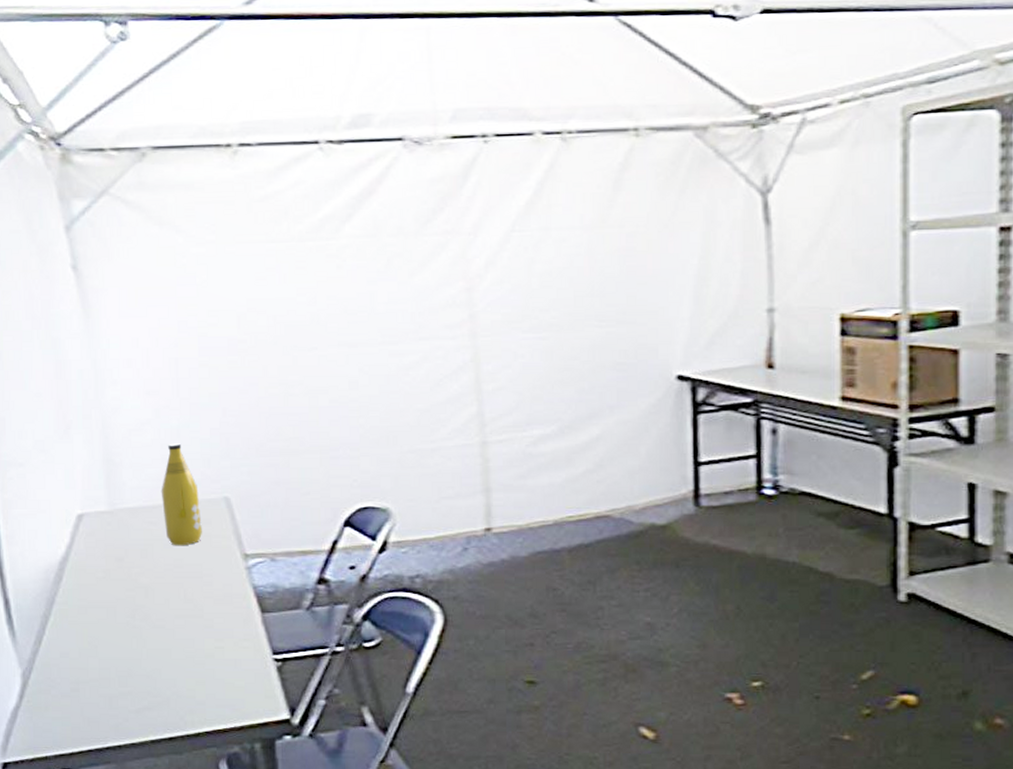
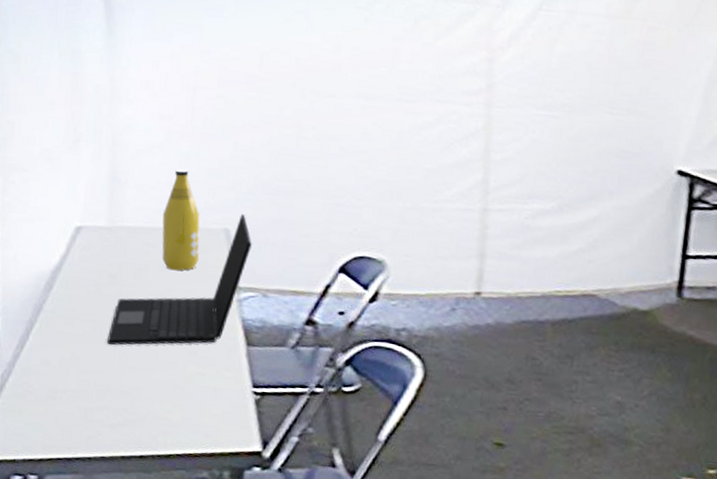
laptop: none [122,479,253,630] -> present [107,213,252,345]

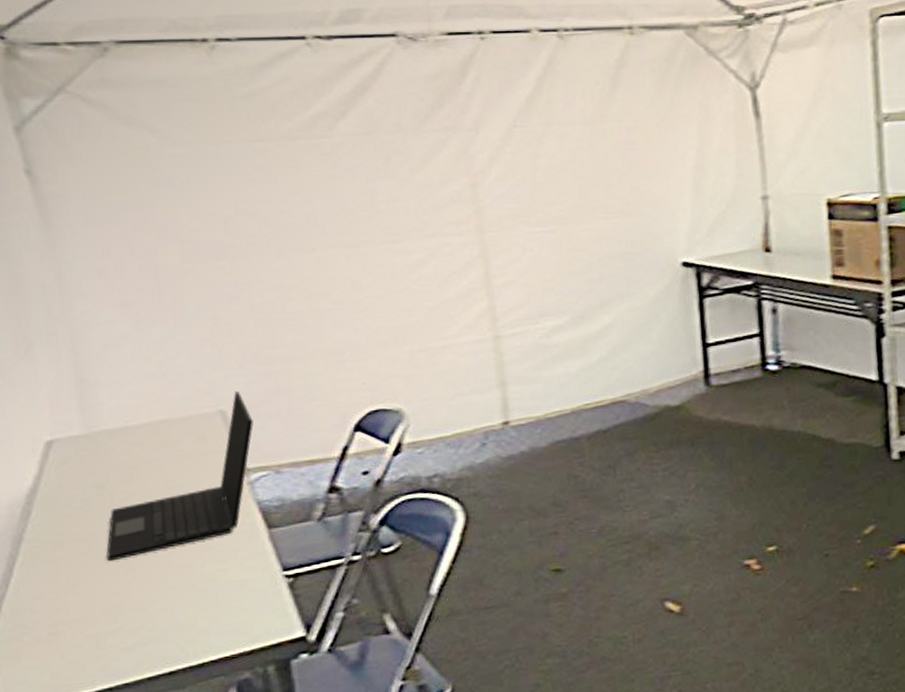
bottle: present [162,169,200,271] -> none [145,357,196,467]

